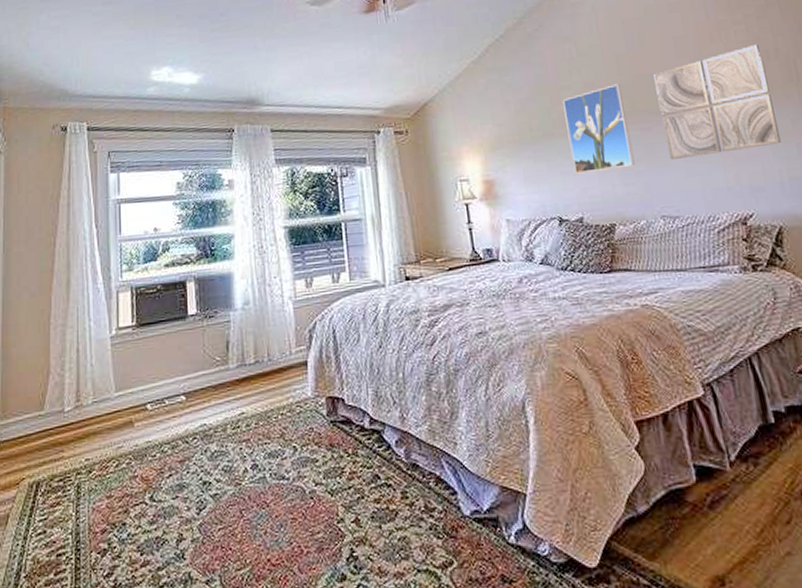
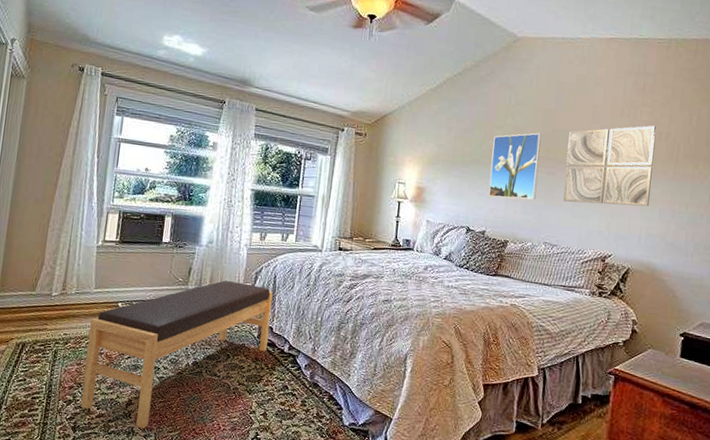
bench: none [116,347,342,573] -> present [80,280,273,429]

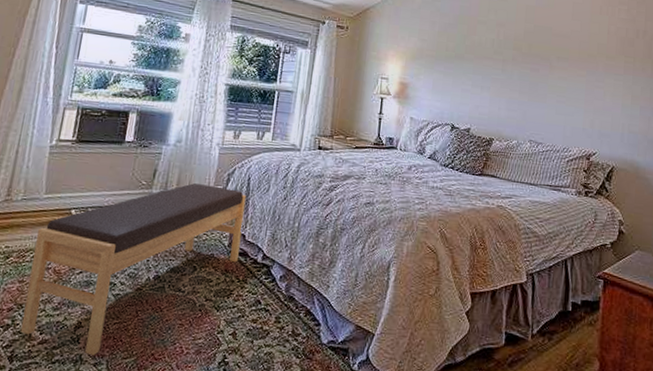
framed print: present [489,133,542,200] -> none [473,28,524,96]
wall art: present [563,125,656,207] -> none [547,23,634,104]

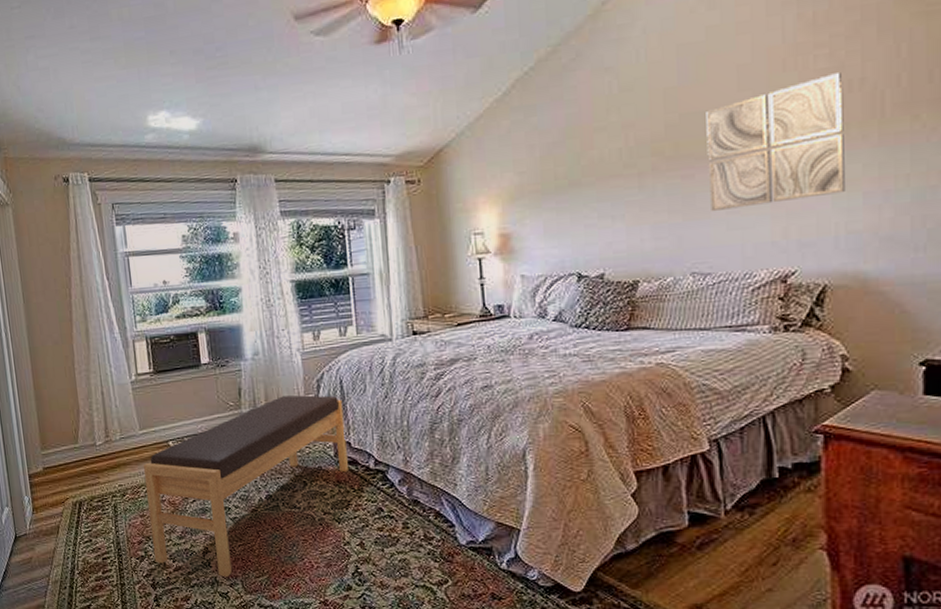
wall art: none [547,23,634,104] -> present [706,73,847,212]

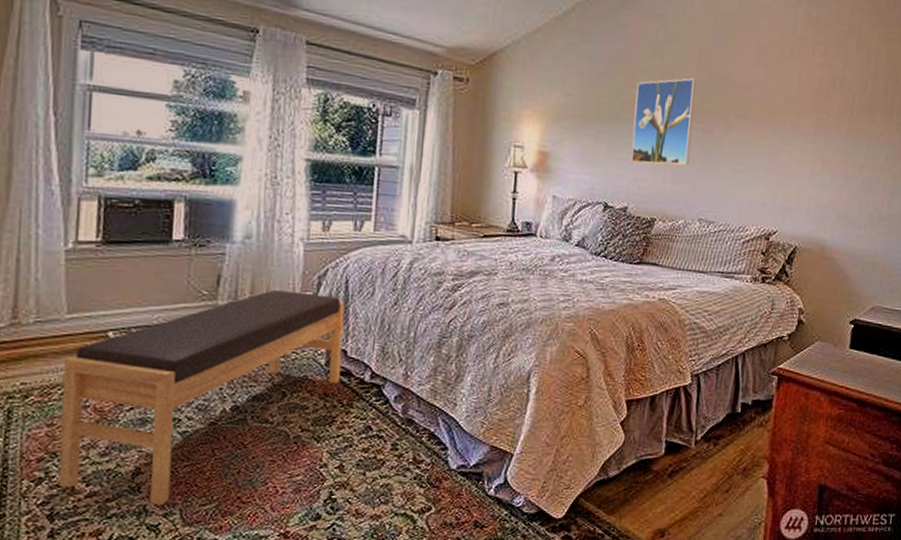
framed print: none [596,124,669,227] -> present [631,78,696,165]
wall art: present [706,73,847,212] -> none [722,69,829,171]

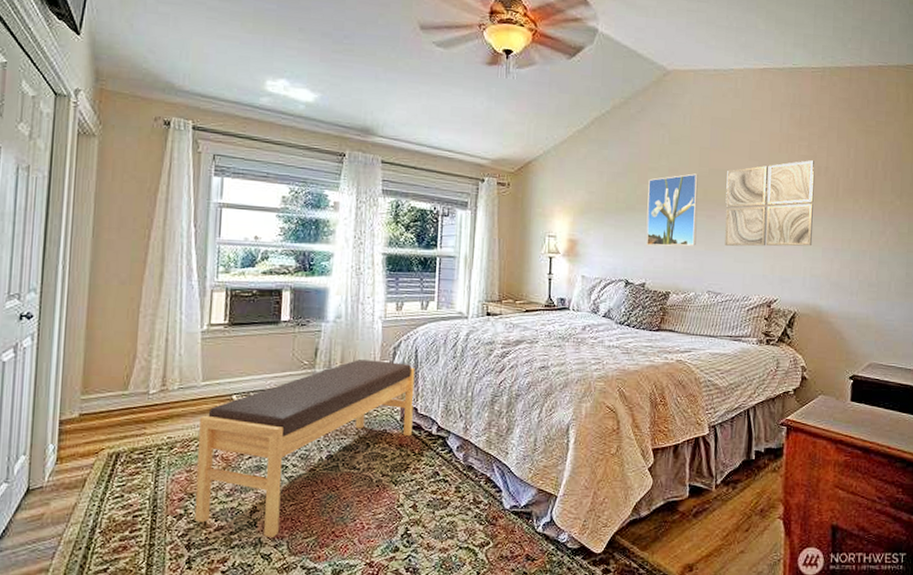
wall art: none [722,69,829,171] -> present [725,160,815,247]

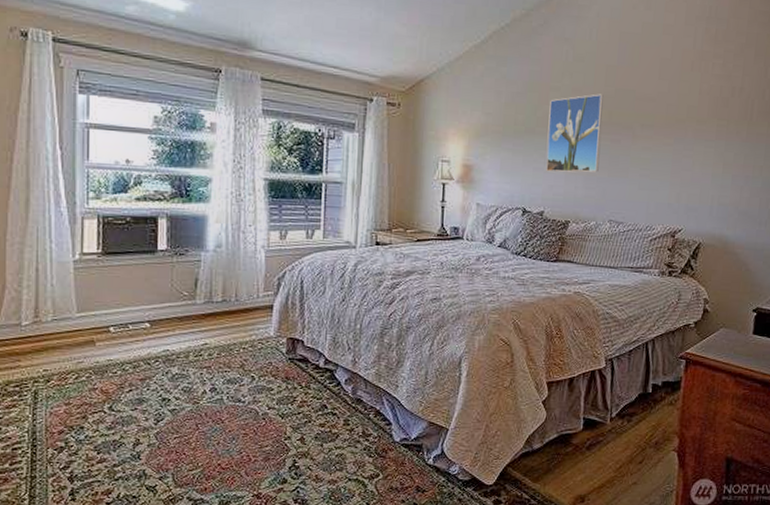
bench: present [194,360,415,539] -> none [75,291,301,471]
wall art: present [725,160,815,247] -> none [629,80,729,173]

